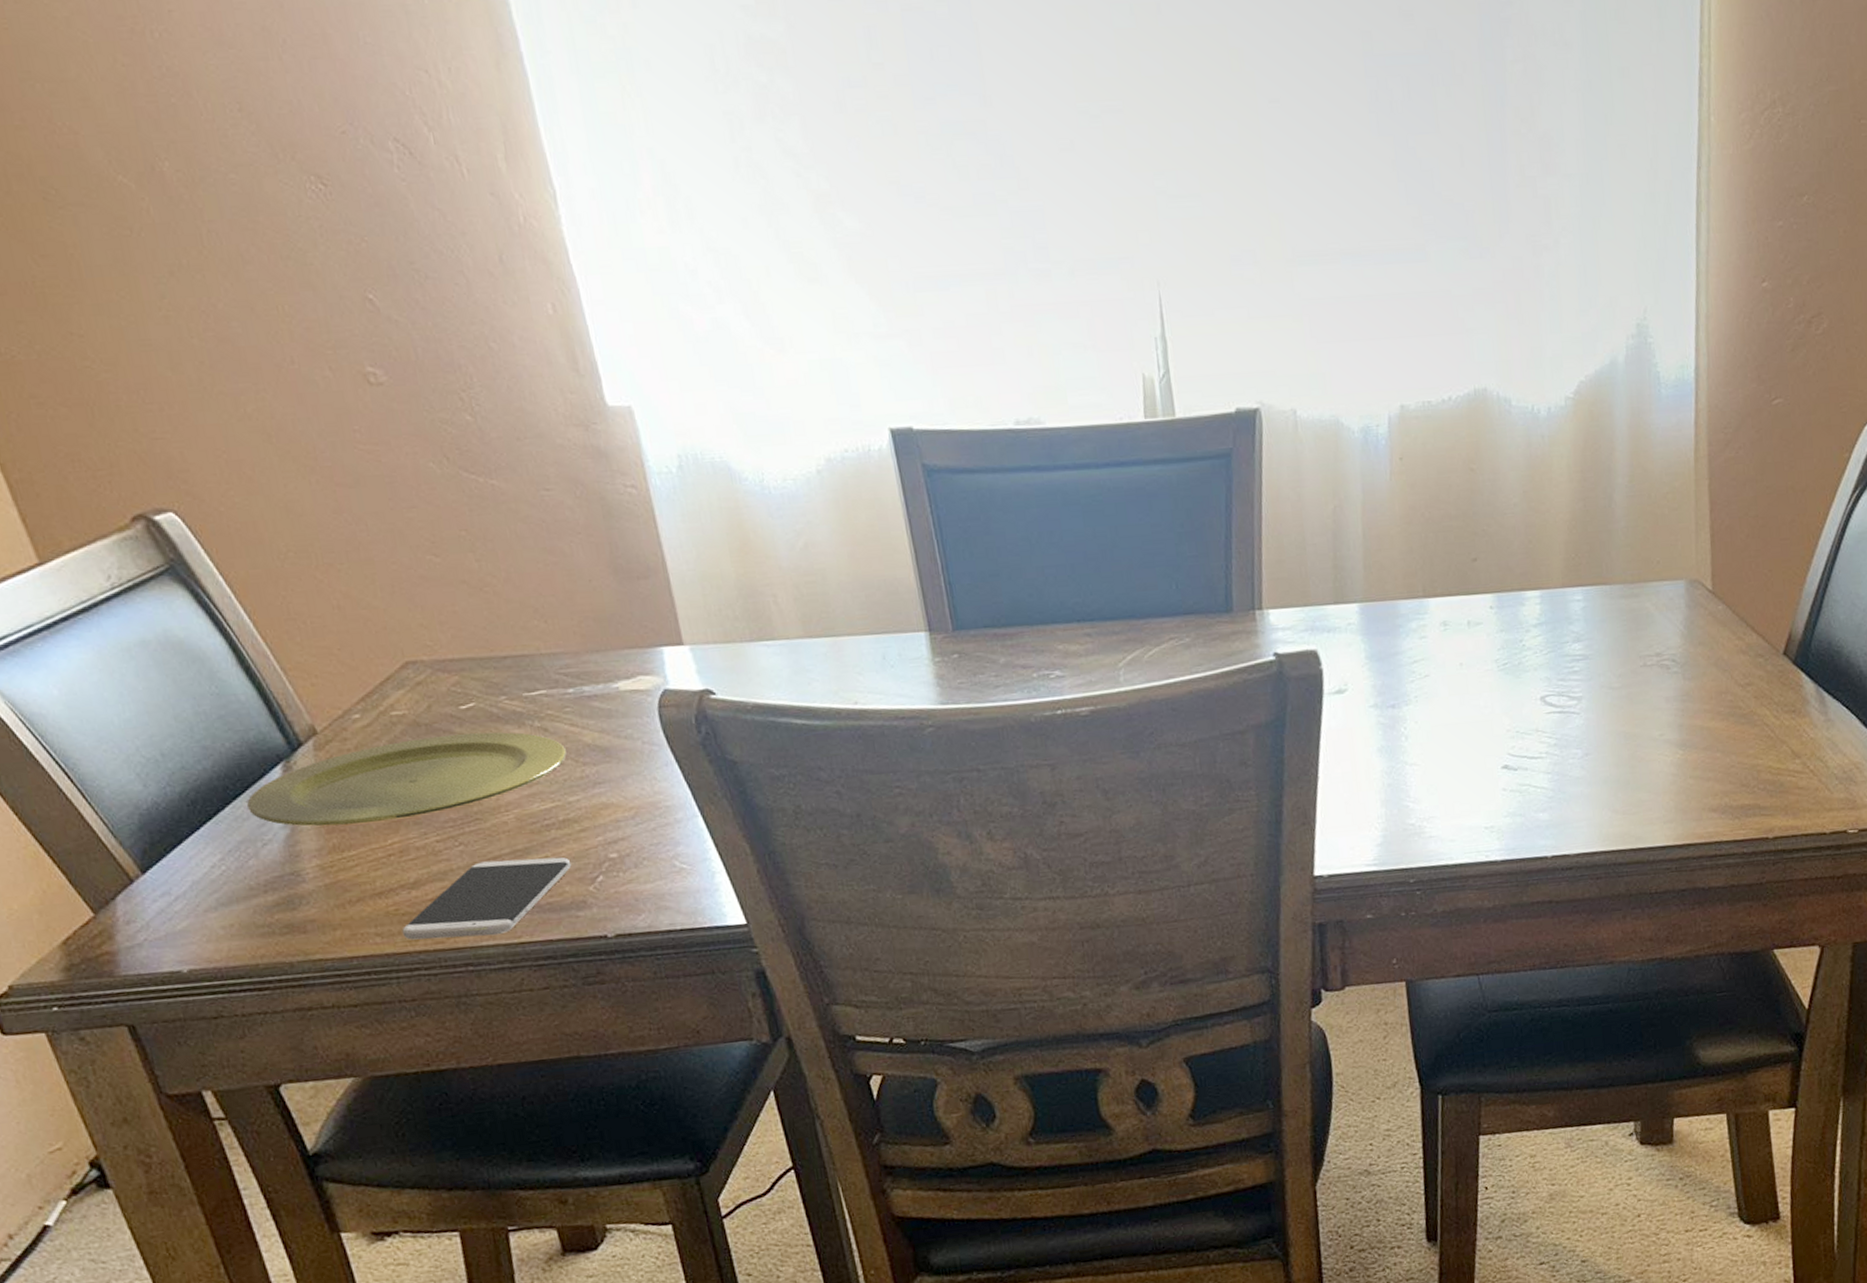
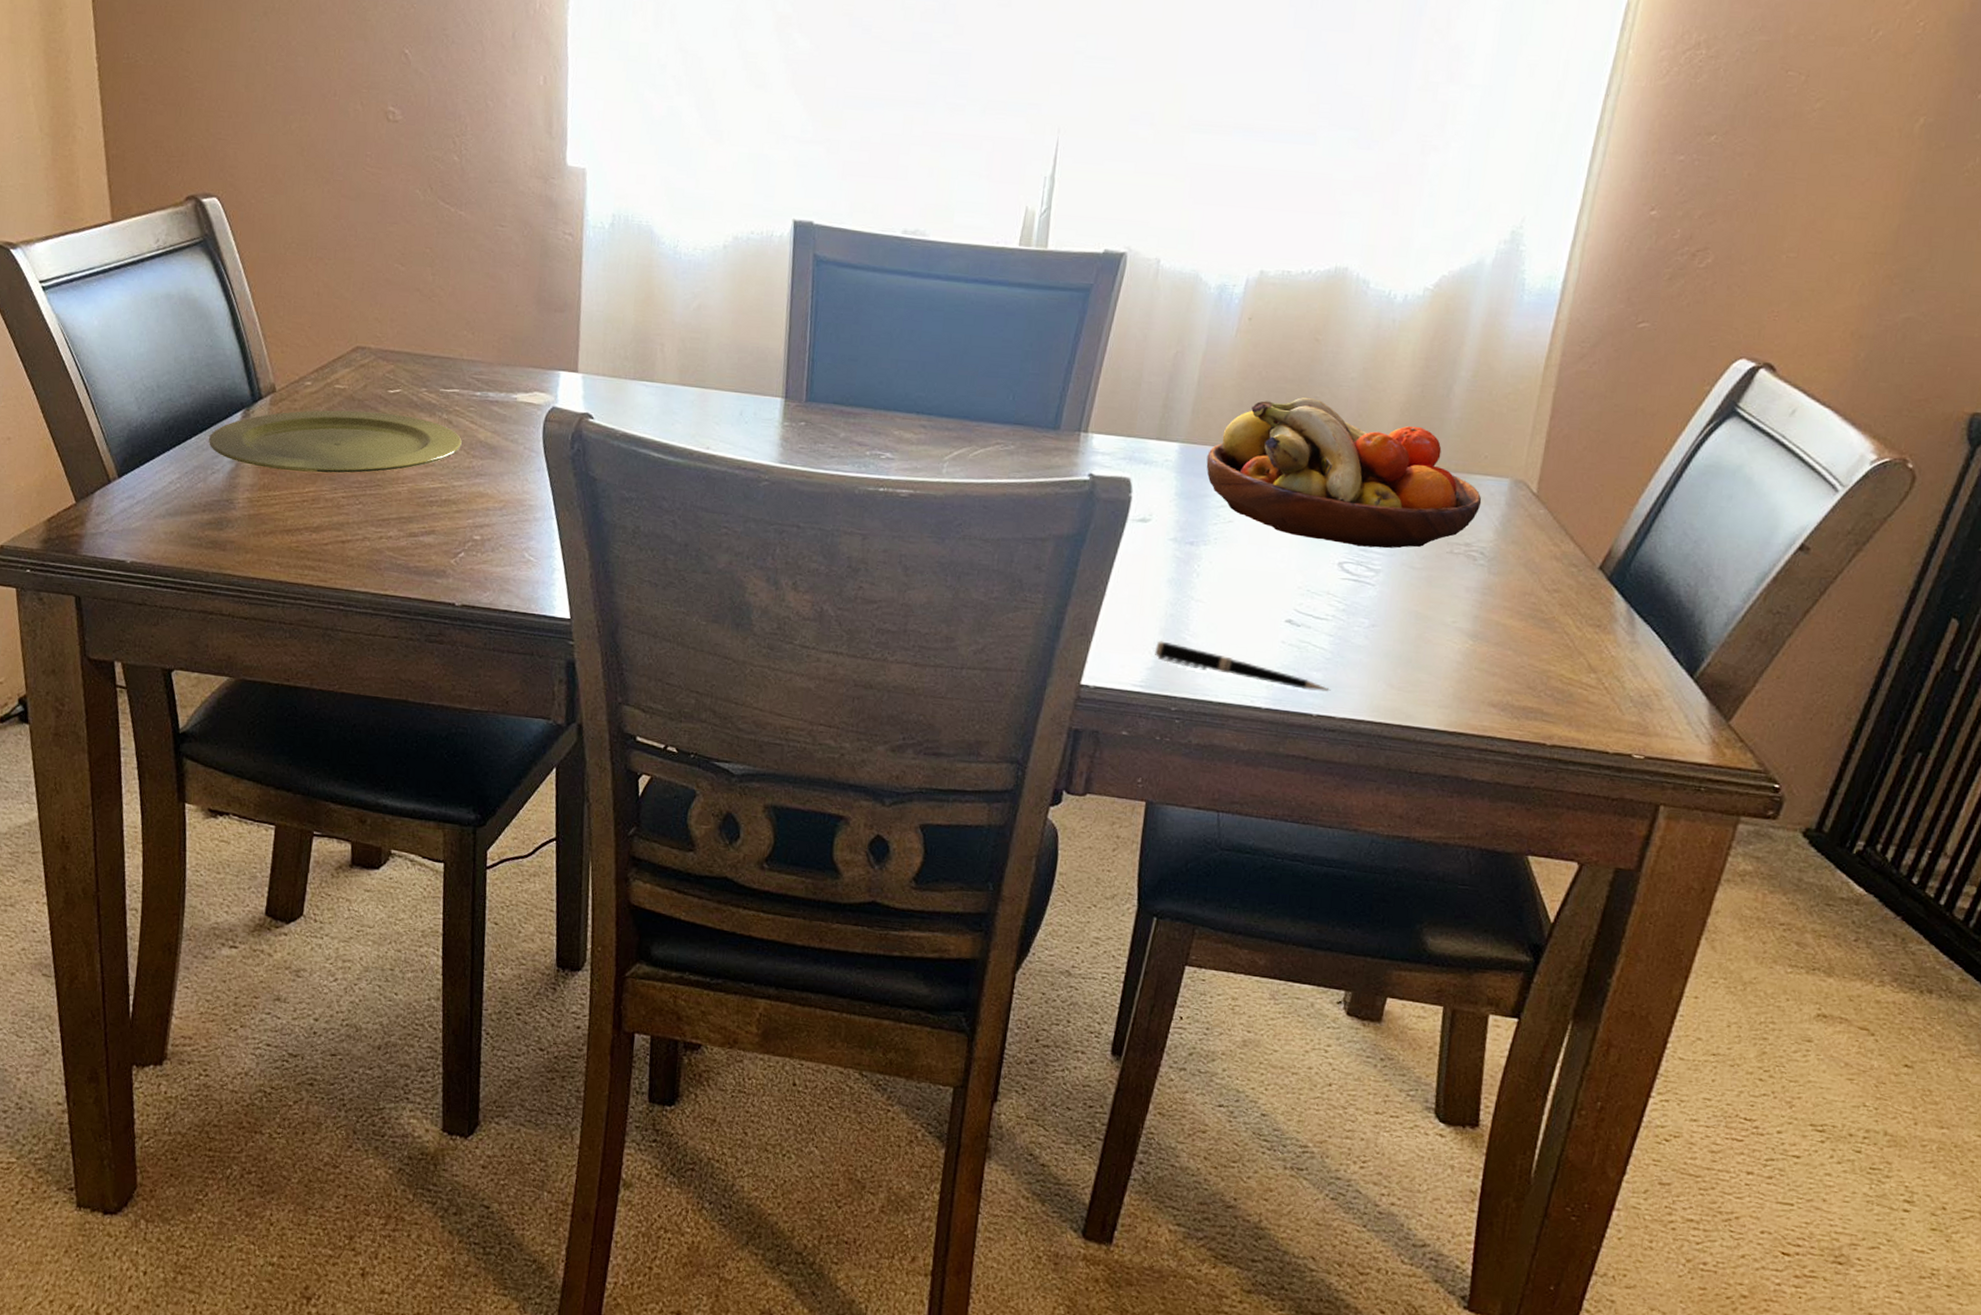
smartphone: present [402,857,572,940] -> none [297,521,442,585]
pen: none [1380,813,1560,836] -> present [1154,640,1331,692]
fruit bowl: none [1389,532,1663,678] -> present [1206,397,1482,549]

